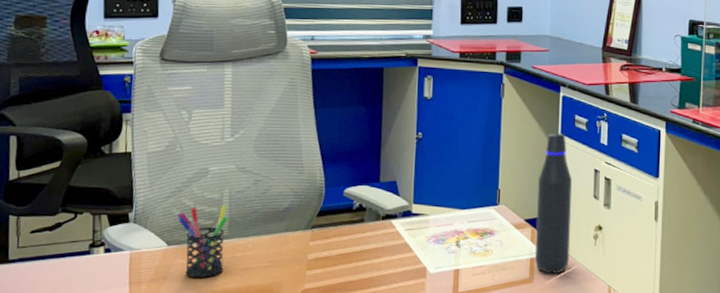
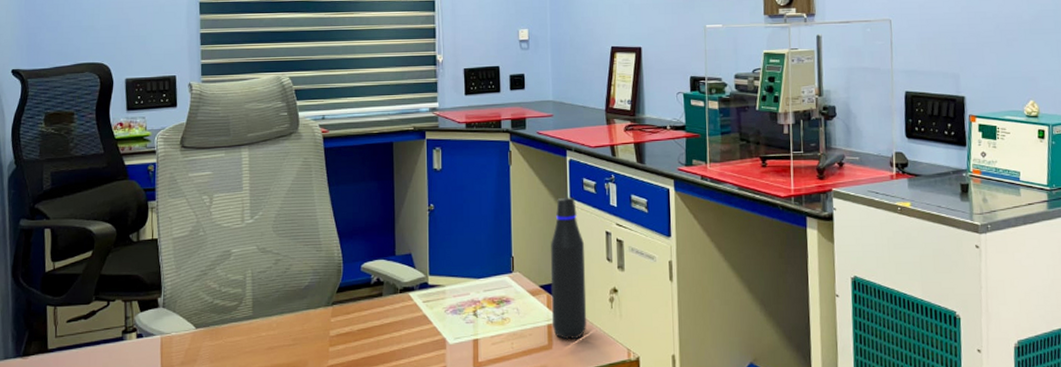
pen holder: present [176,205,228,279] -> none [203,286,251,360]

